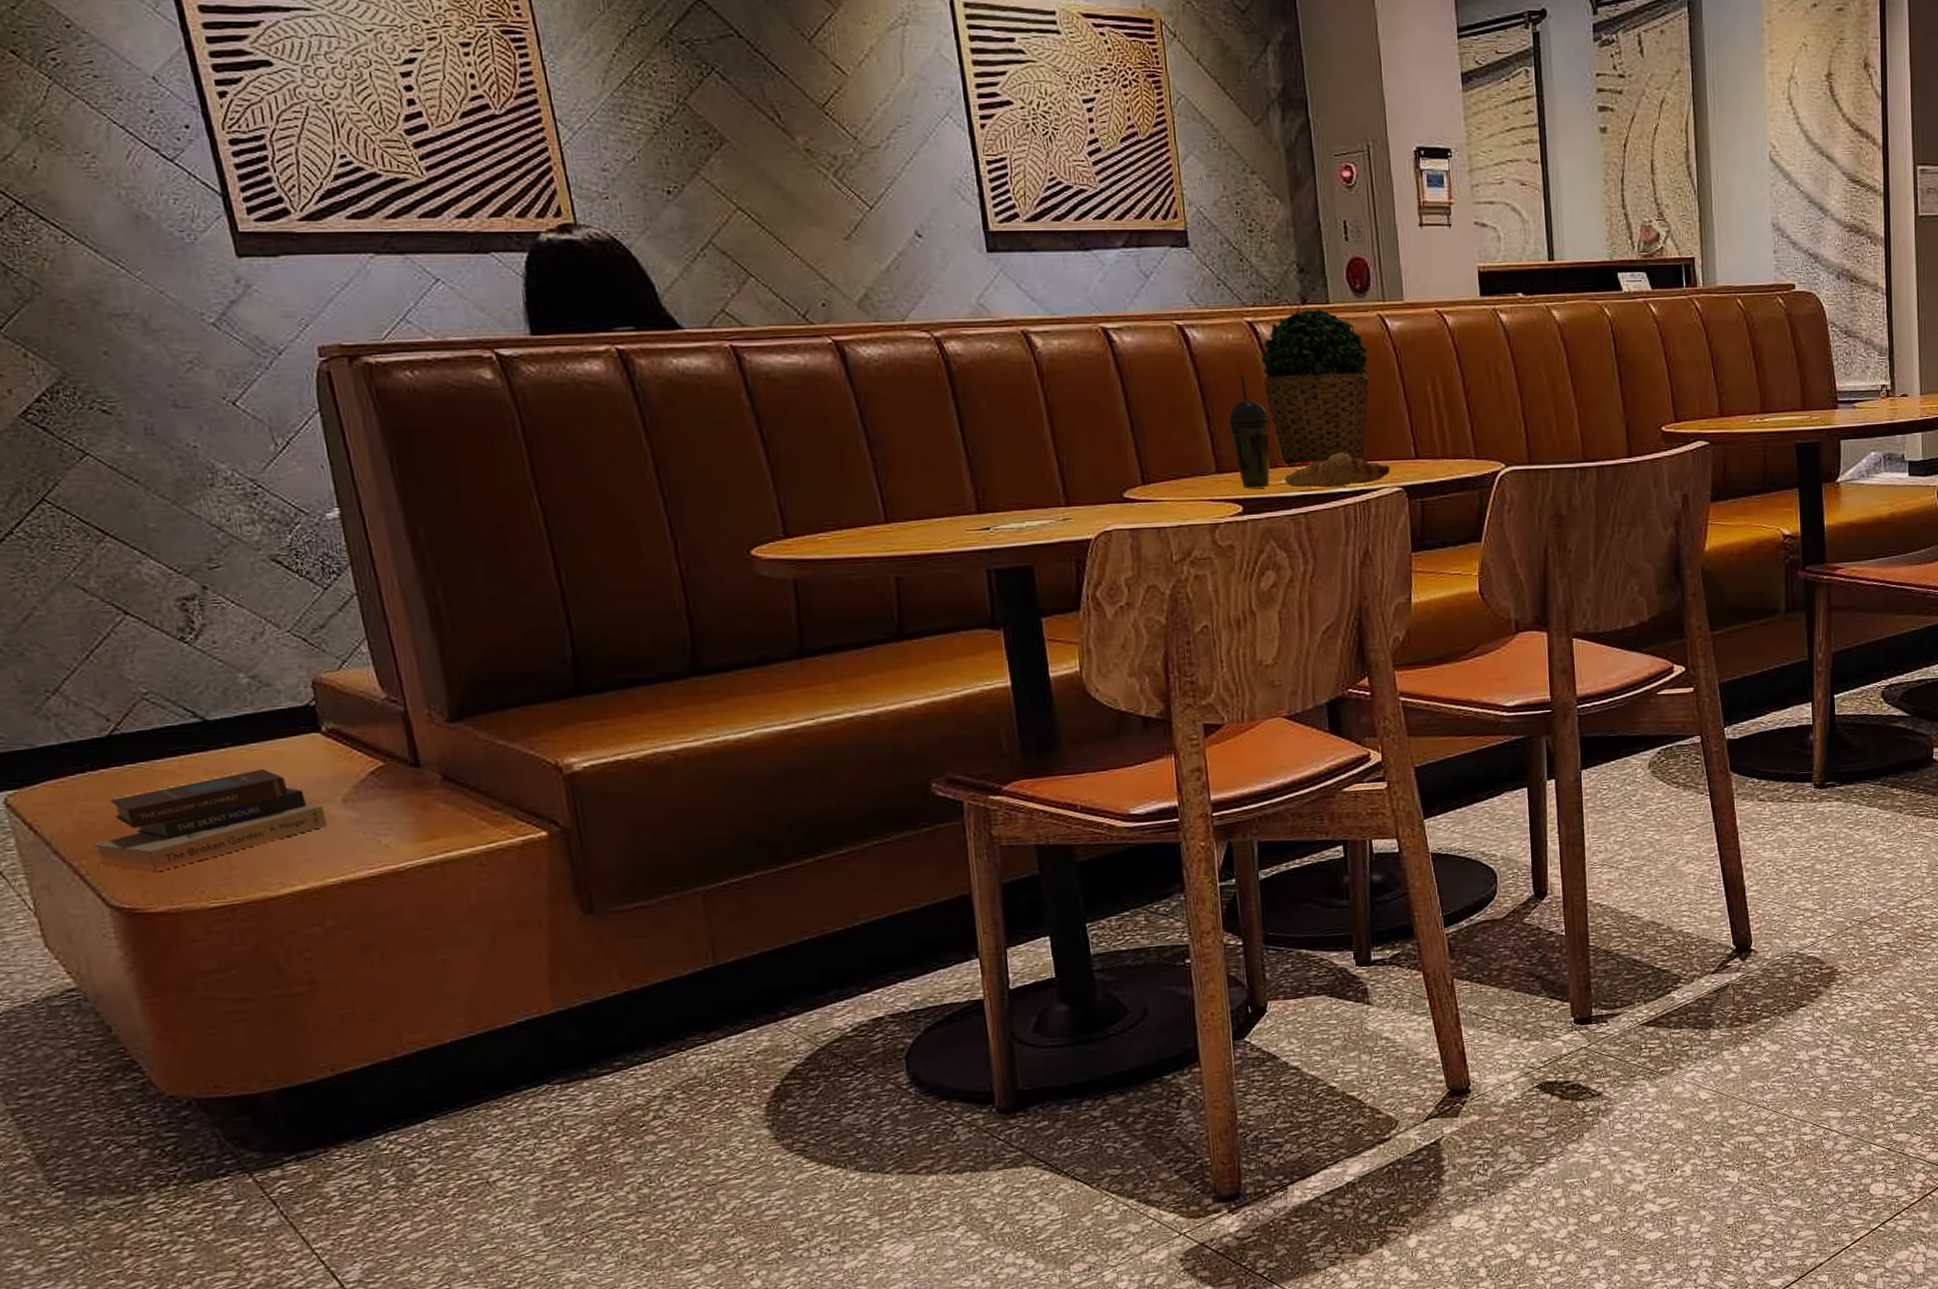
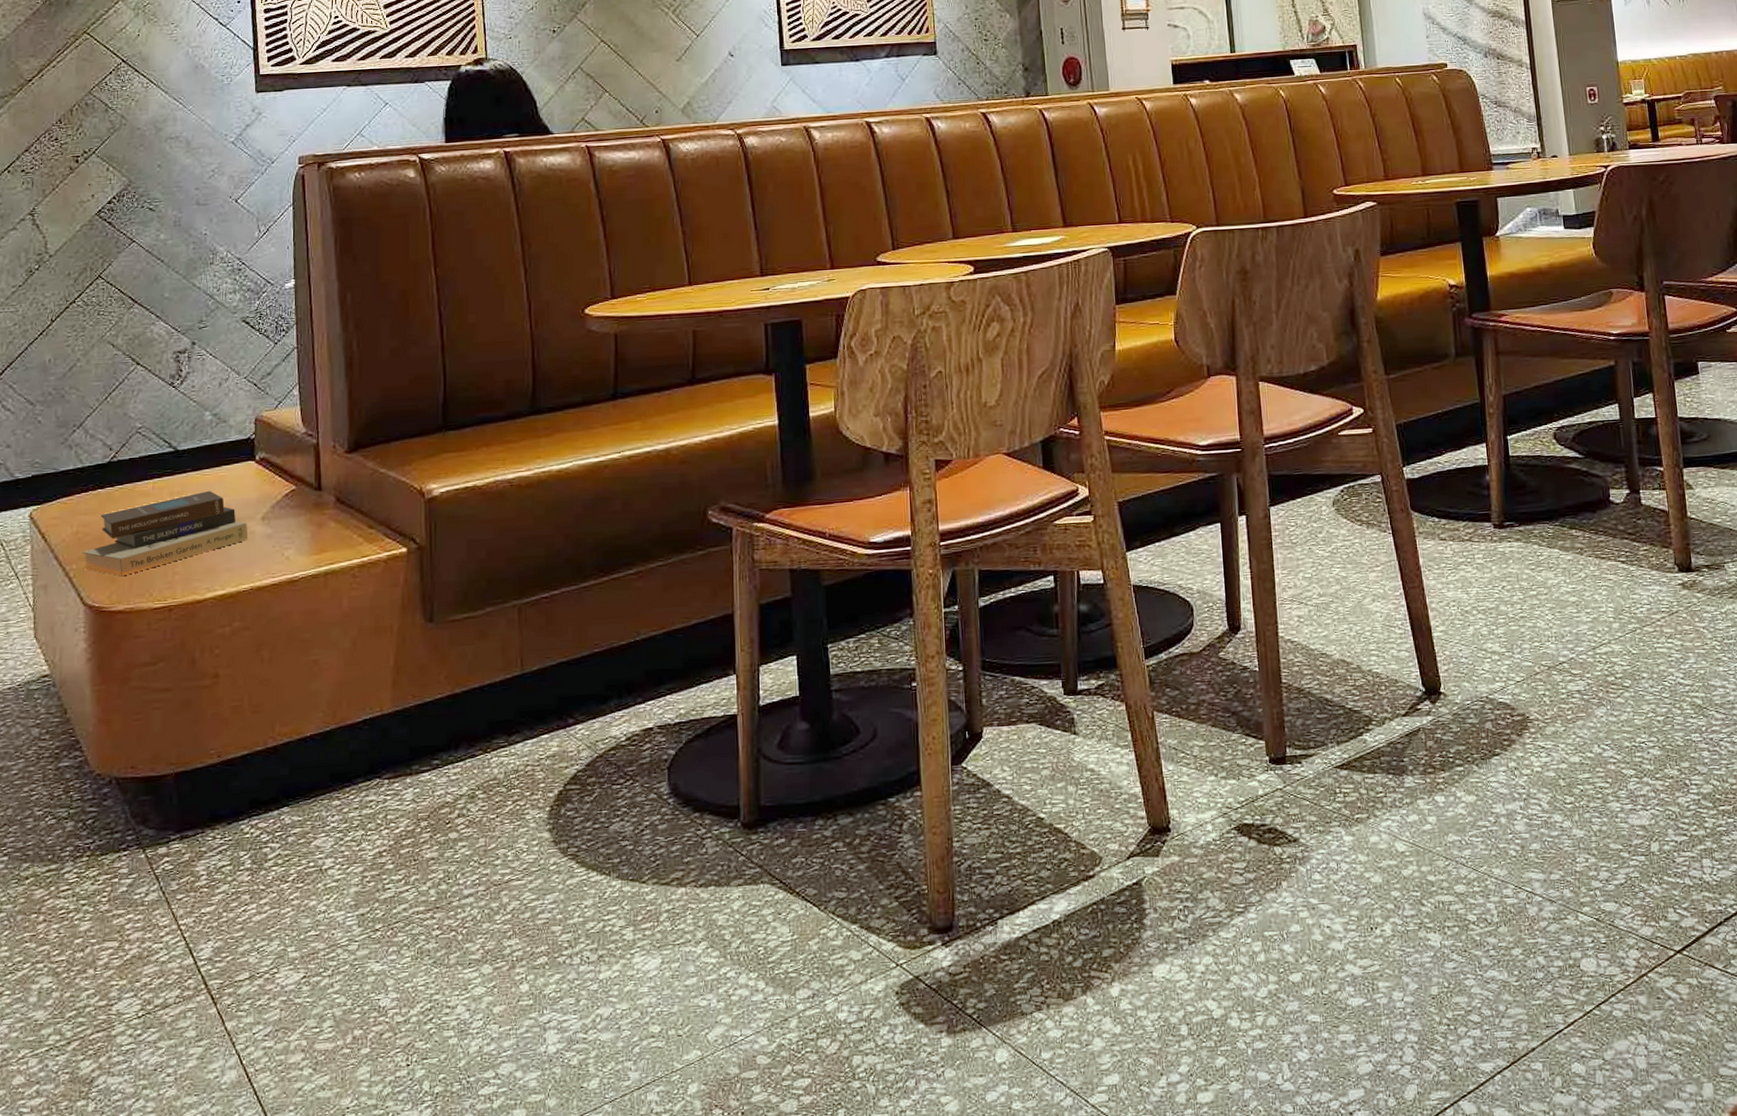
beverage cup: present [1228,375,1270,489] -> none [963,156,998,252]
potted plant: present [1261,309,1370,466] -> none [992,100,1081,232]
croissant: present [1284,451,1390,488] -> none [1008,218,1097,250]

